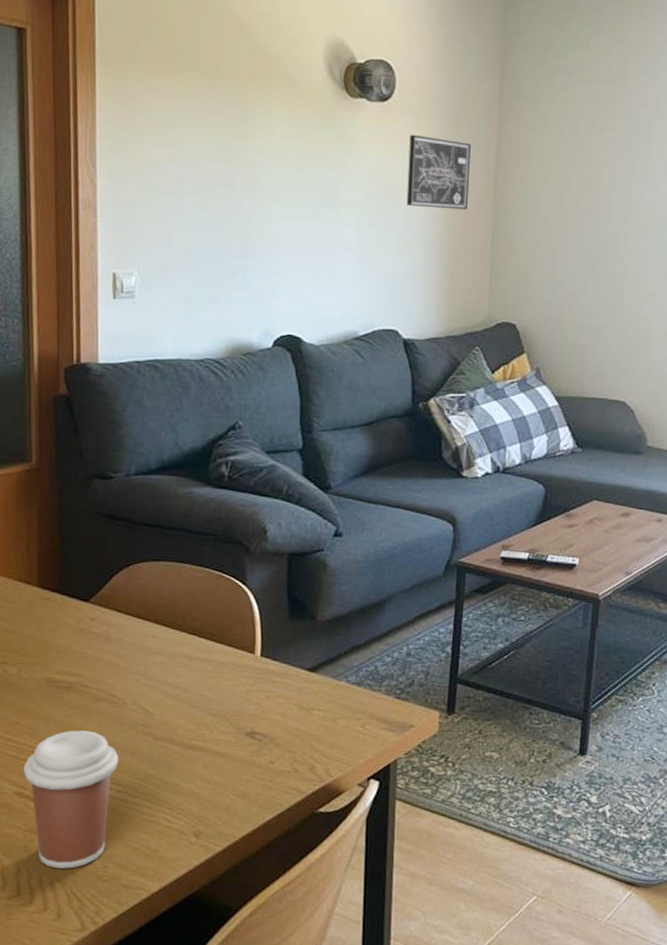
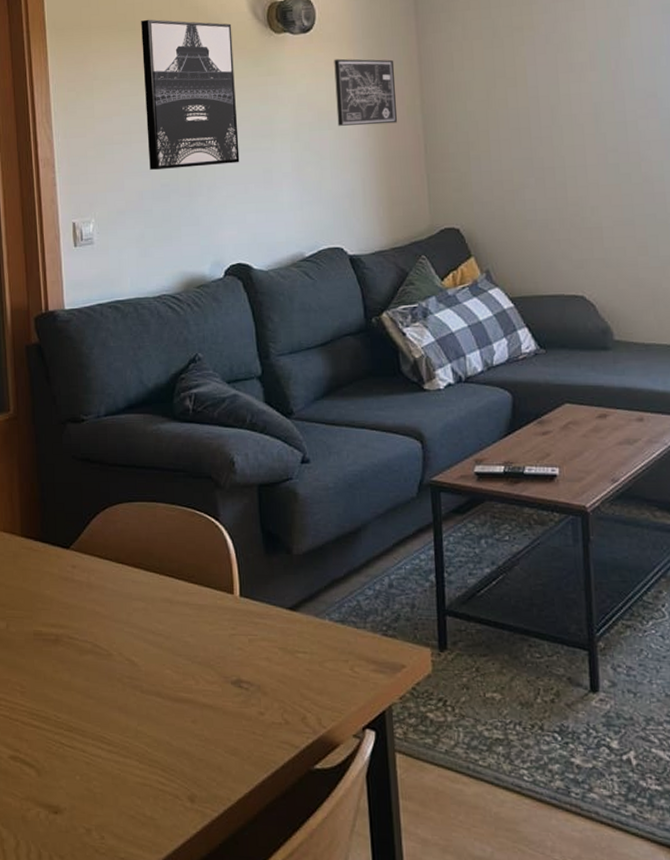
coffee cup: present [24,730,119,869] -> none [17,686,108,841]
wall art: none [202,61,305,231] -> present [141,19,240,171]

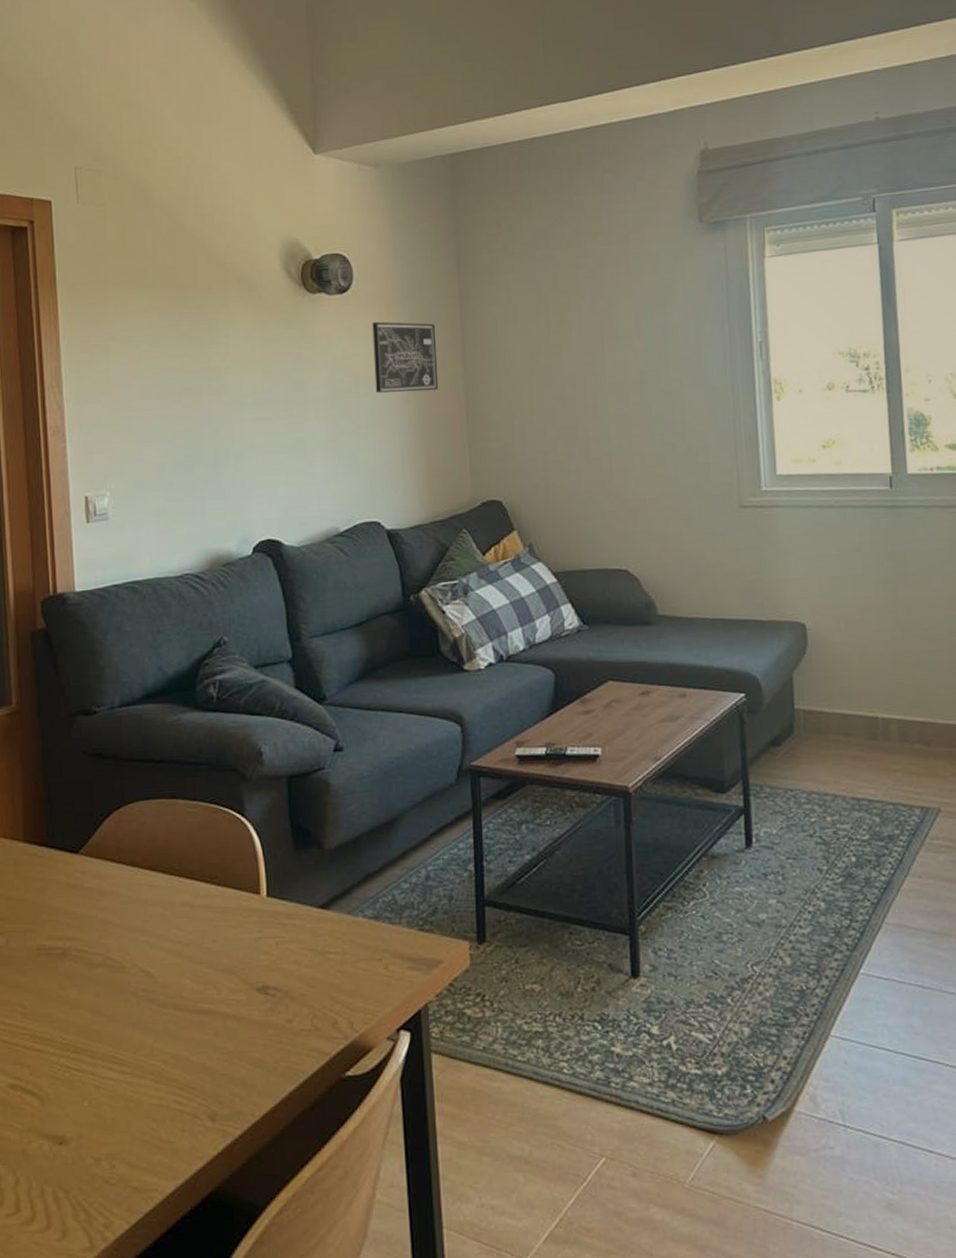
wall art: present [141,19,240,171] -> none [163,275,270,440]

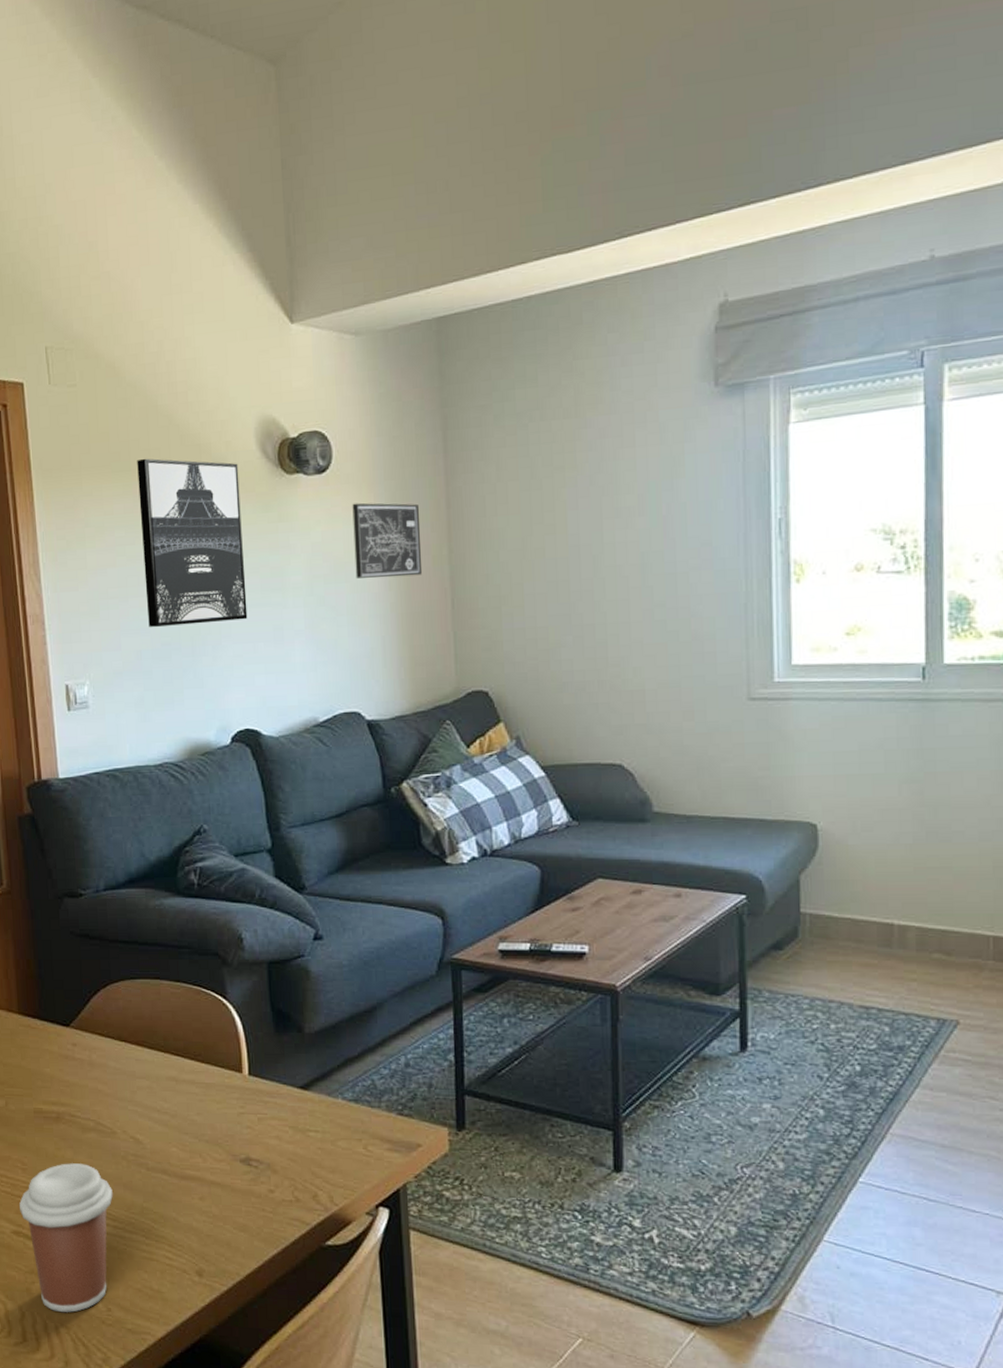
coffee cup: none [18,1003,121,1175] -> present [19,1163,113,1313]
wall art: none [163,275,270,440] -> present [137,458,248,628]

